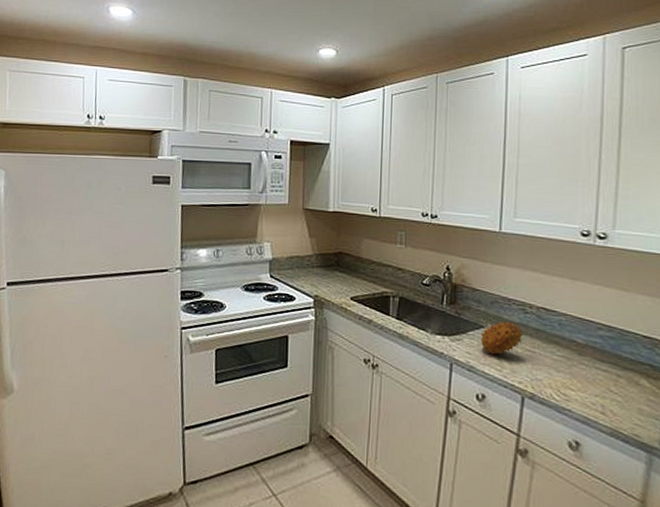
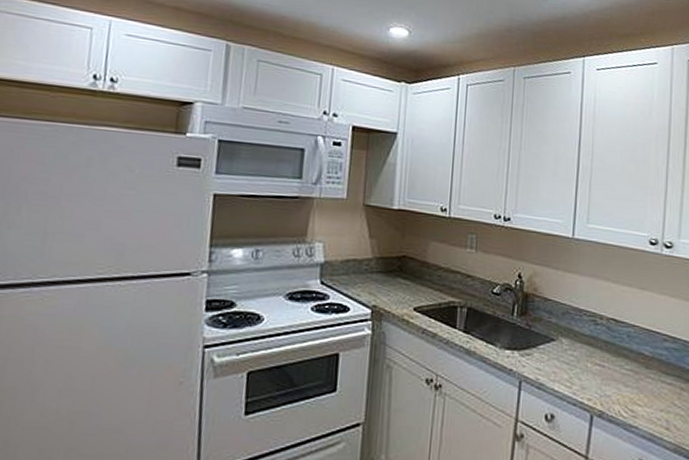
fruit: present [480,320,524,355] -> none [550,332,594,371]

